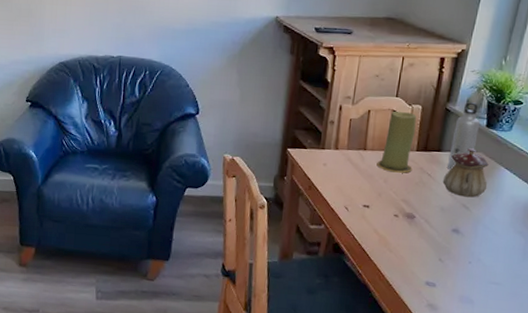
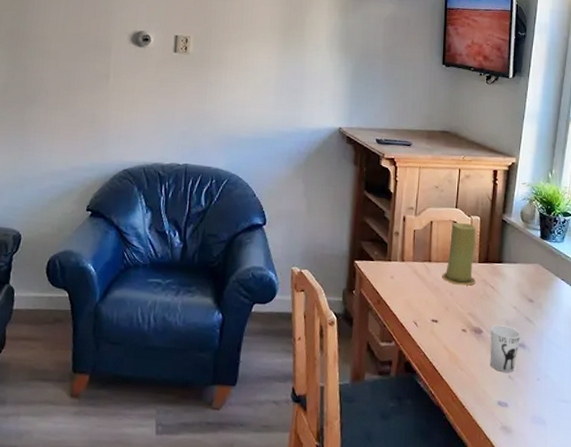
cup: none [421,211,456,255] -> present [490,325,521,372]
teapot: present [442,148,489,198] -> none [505,259,546,310]
water bottle: present [448,102,480,170] -> none [509,214,534,282]

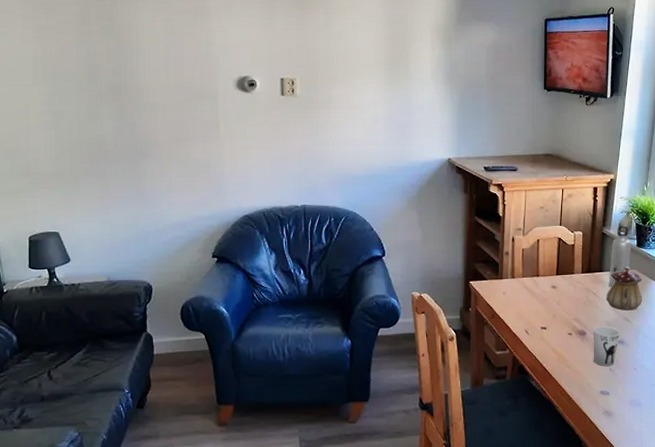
candle: present [442,222,476,286] -> none [549,238,580,295]
teapot: none [505,259,546,310] -> present [606,267,642,311]
water bottle: none [509,214,534,282] -> present [609,226,631,287]

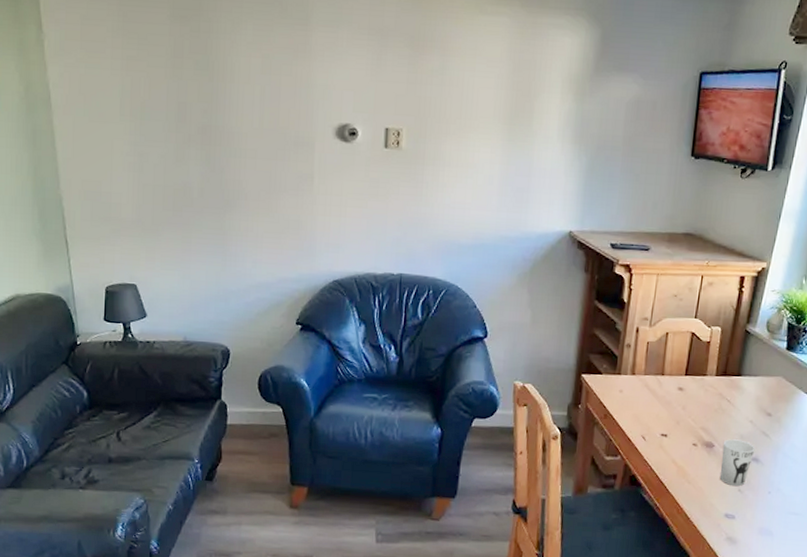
teapot: present [606,267,642,311] -> none [742,372,789,424]
water bottle: present [609,226,631,287] -> none [747,323,780,395]

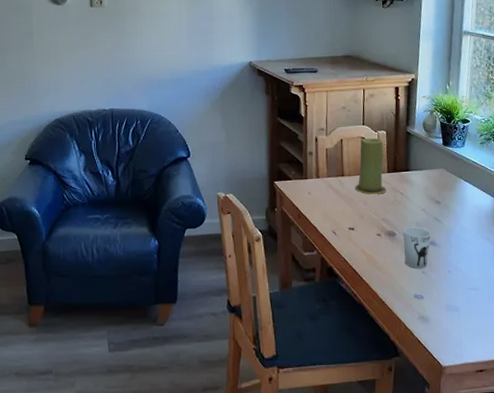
candle: none [675,333,716,400] -> present [355,137,386,194]

